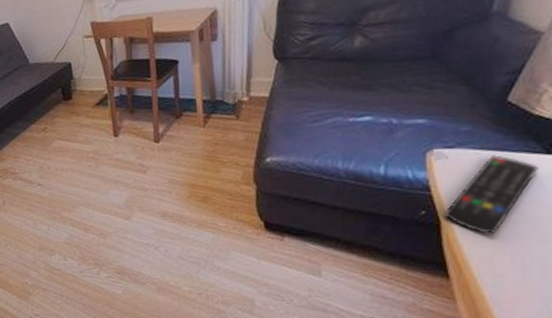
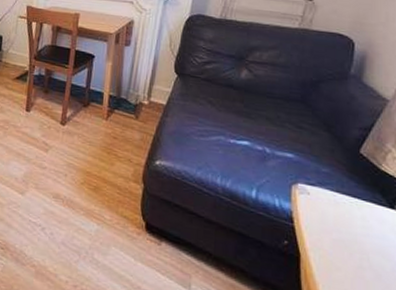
remote control: present [443,155,539,234] -> none [302,199,384,277]

